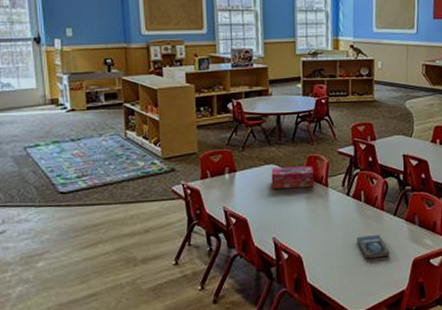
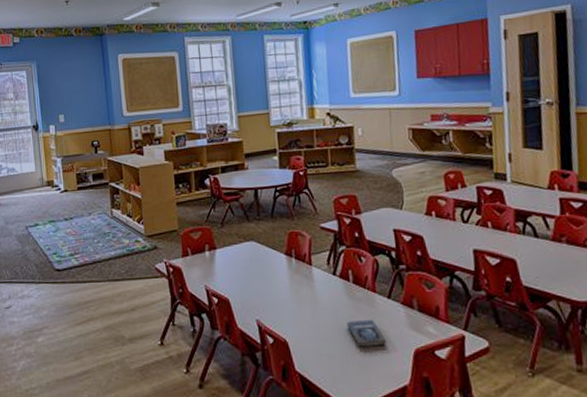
tissue box: present [271,166,314,189] -> none [251,243,297,267]

